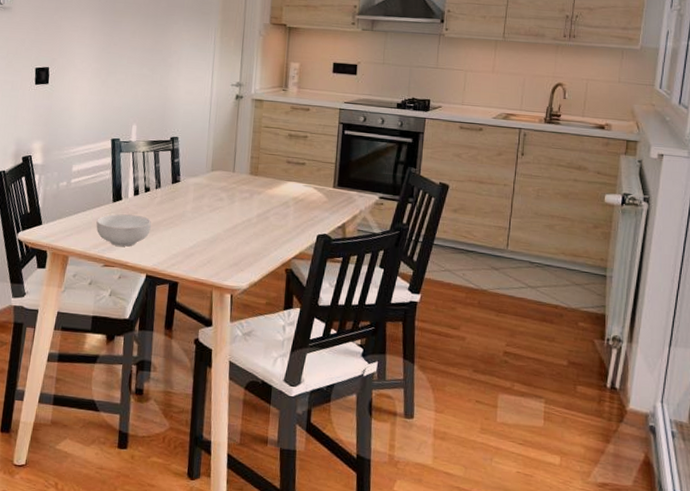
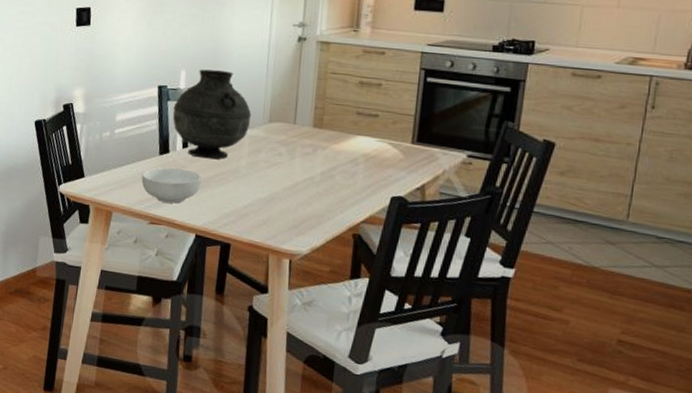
vase: none [125,124,196,205] -> present [172,69,252,160]

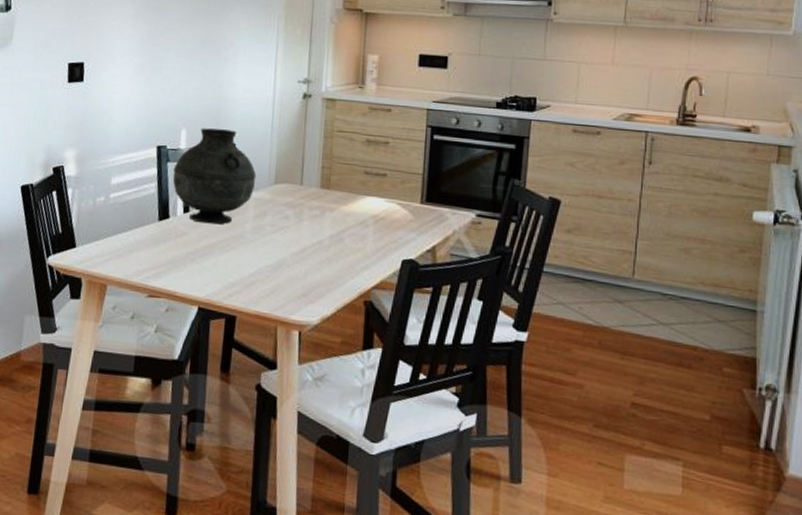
cereal bowl: present [141,167,202,203] -> none [139,234,204,274]

